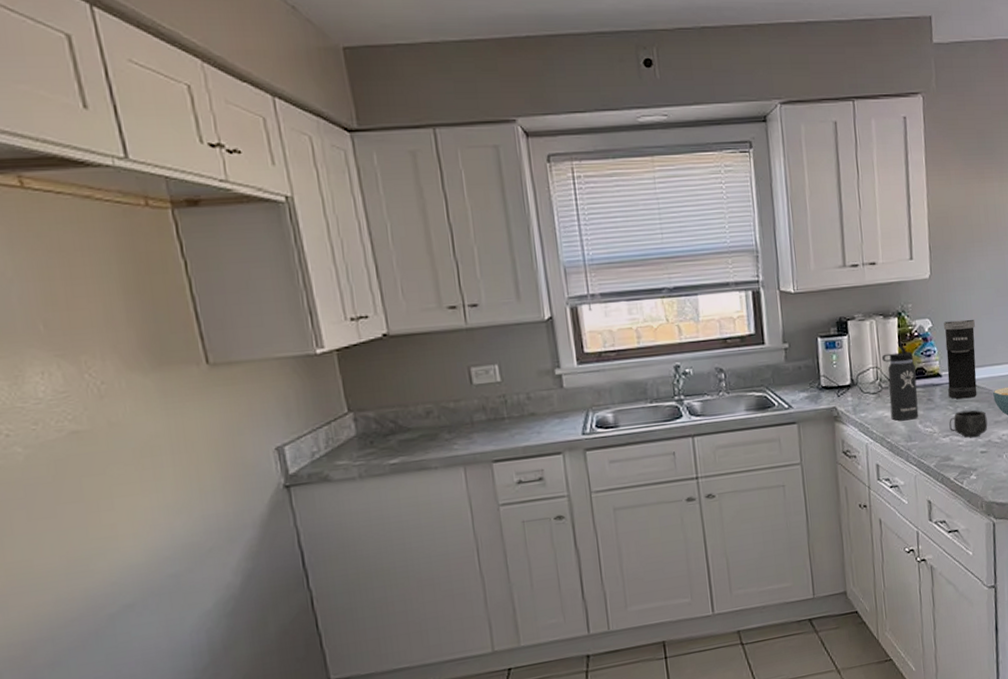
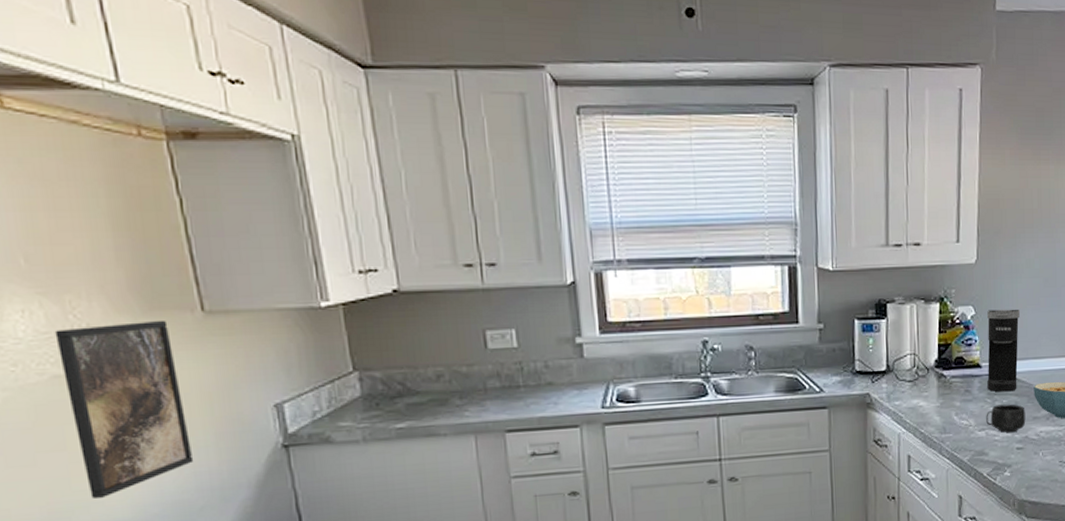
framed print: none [72,374,202,546] -> present [54,320,194,499]
thermos bottle: present [882,341,919,421] -> none [920,328,956,412]

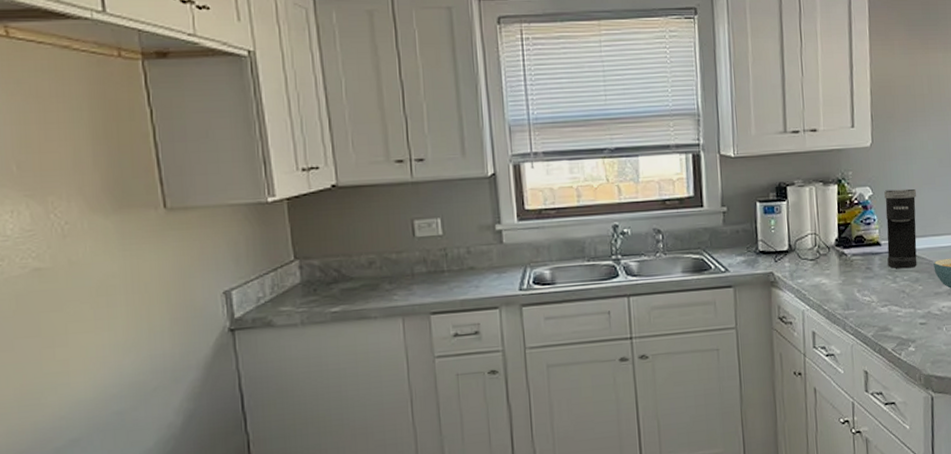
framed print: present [54,320,194,499] -> none [37,216,151,381]
mug: present [986,404,1026,432] -> none [888,280,928,308]

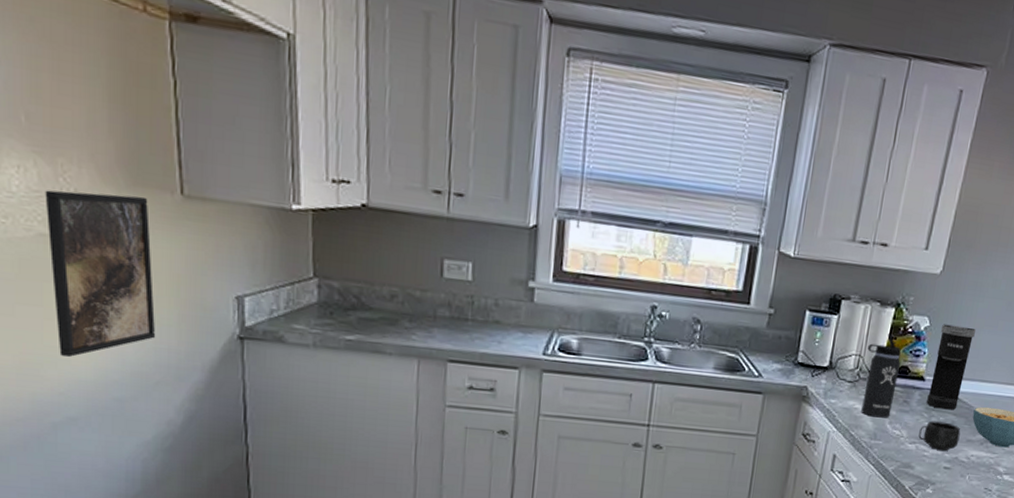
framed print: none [37,216,151,381] -> present [45,190,156,358]
thermos bottle: none [820,208,857,289] -> present [861,334,901,418]
mug: none [888,280,928,308] -> present [918,421,961,451]

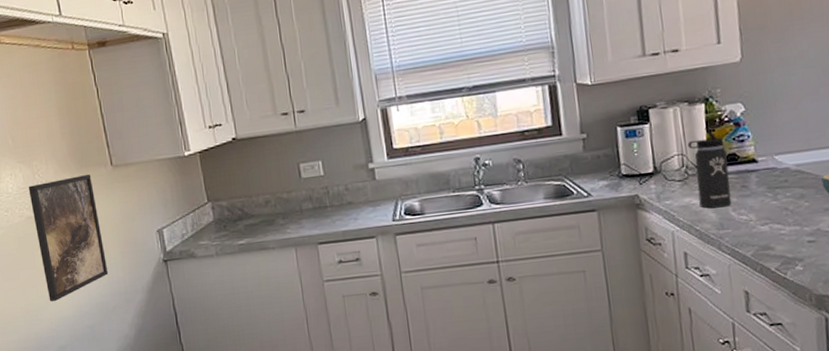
mug: present [918,421,961,451] -> none [768,196,816,226]
coffee maker: present [926,324,976,410] -> none [759,101,802,186]

